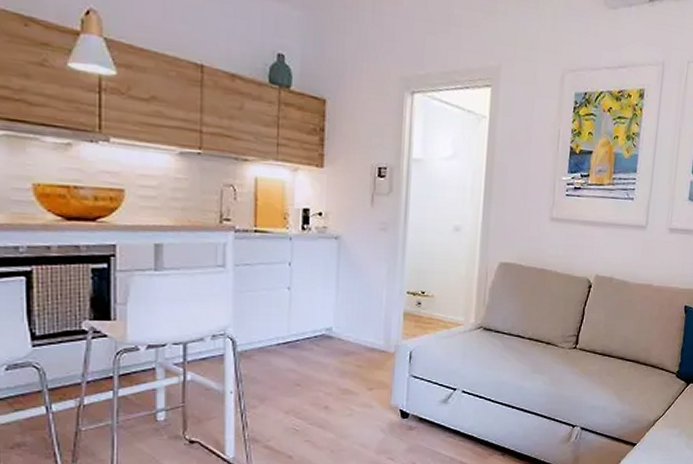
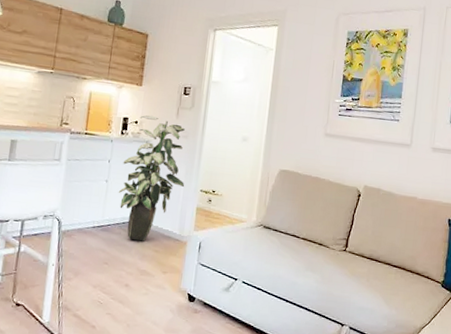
indoor plant: none [305,204,388,356] -> present [118,114,185,242]

